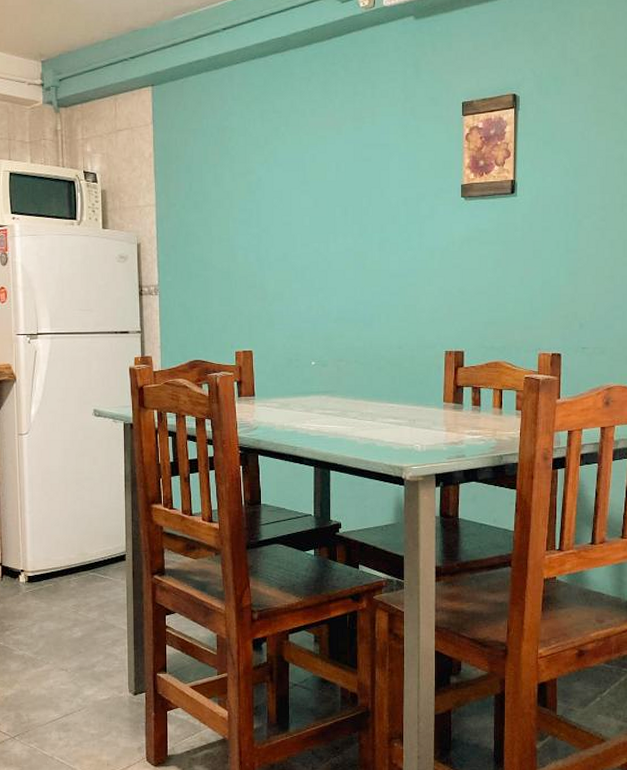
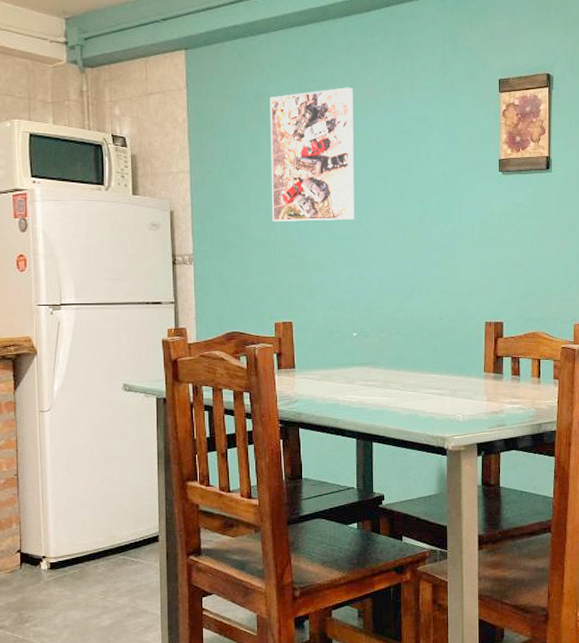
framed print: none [232,116,314,252] -> present [270,87,355,222]

